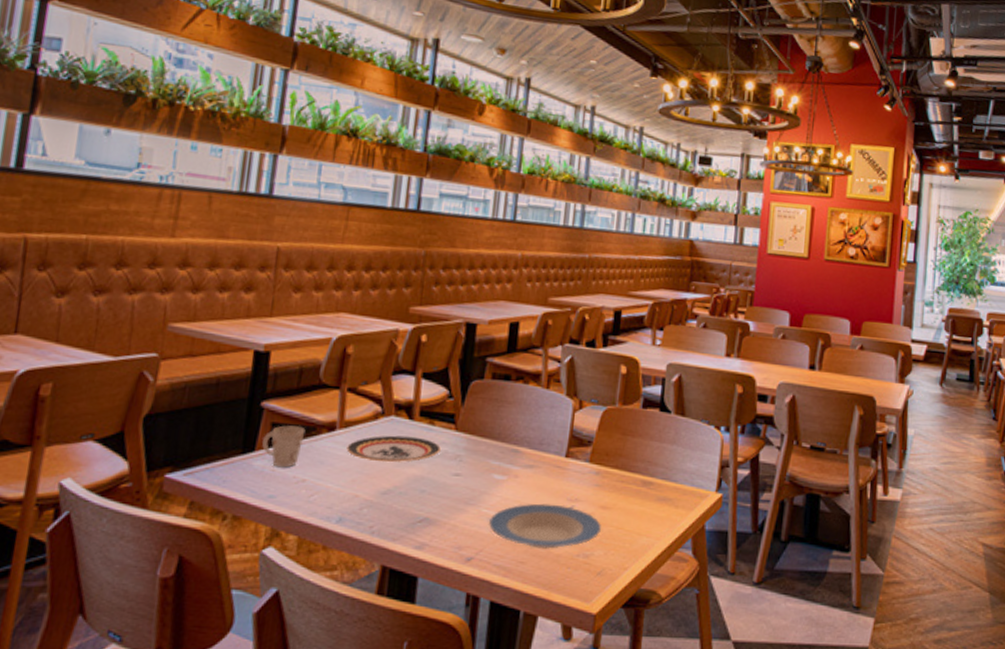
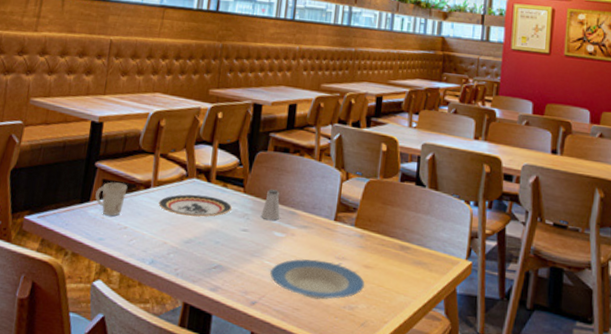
saltshaker: none [477,424,501,461] -> present [261,189,281,220]

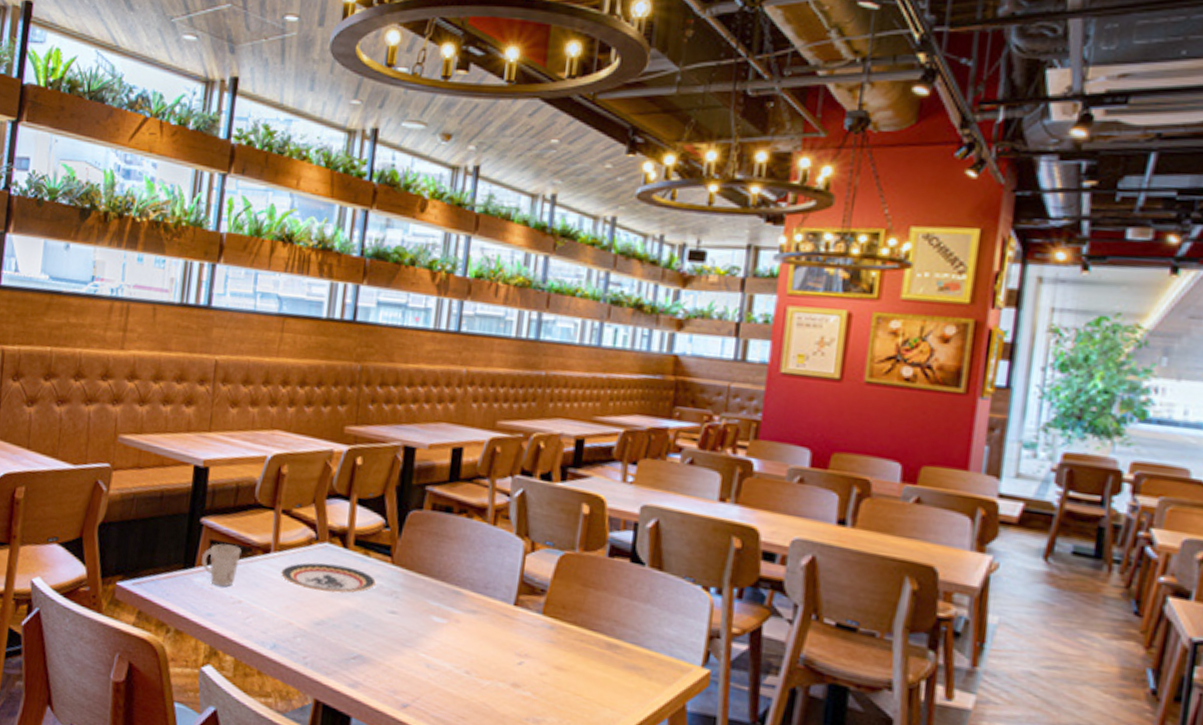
saltshaker: present [261,189,281,220] -> none [414,560,441,601]
plate: present [269,259,364,300] -> none [425,653,555,709]

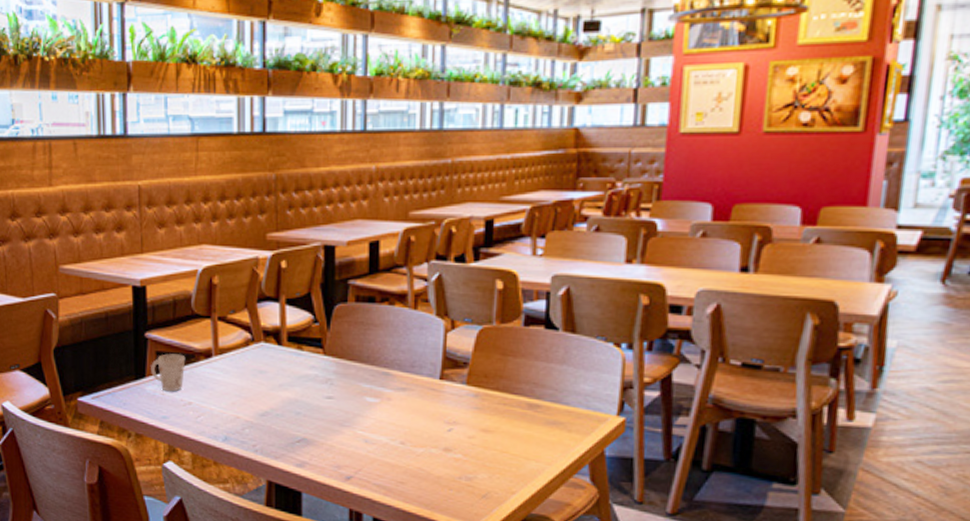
plate: present [281,562,376,593] -> none [224,360,311,386]

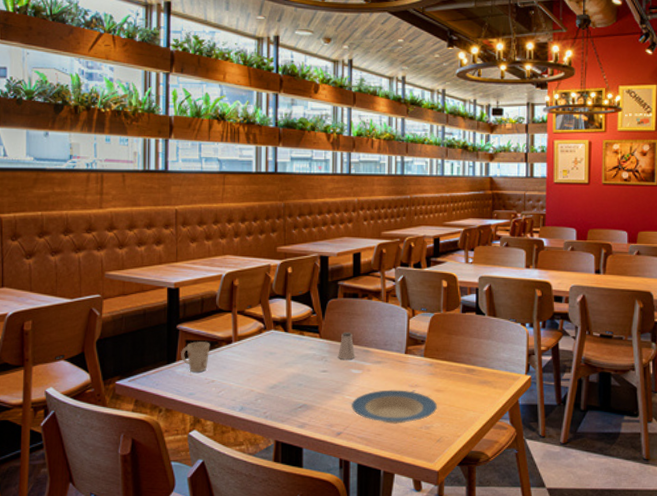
saltshaker: none [347,347,371,384] -> present [338,332,355,359]
plate: none [364,426,484,471] -> present [351,390,437,424]

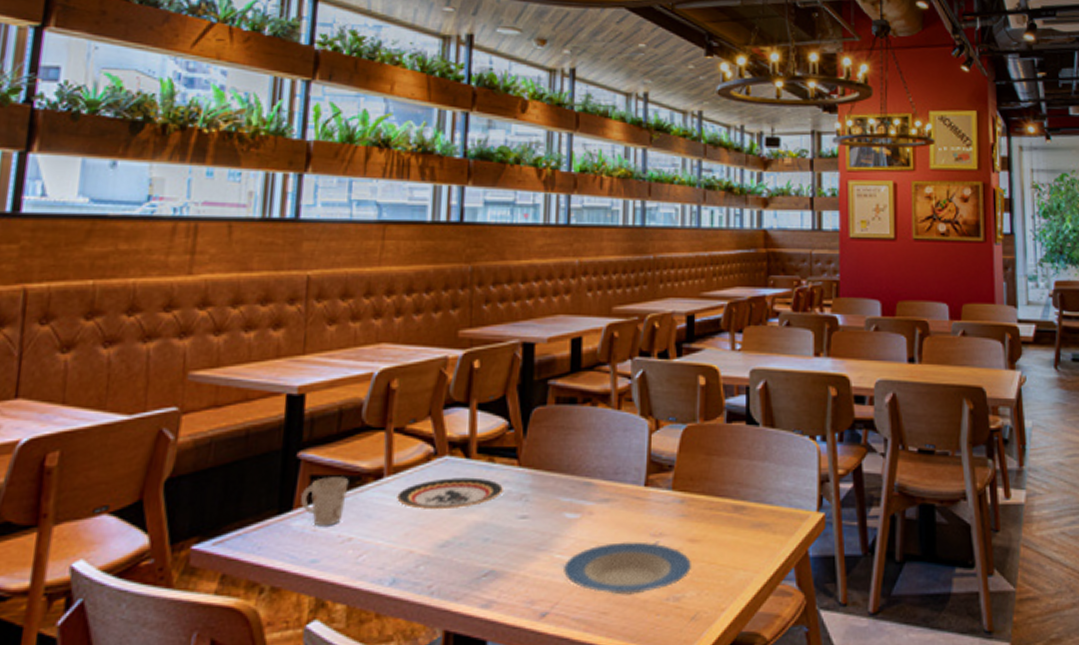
plate: none [241,344,310,365] -> present [397,477,503,510]
saltshaker: present [338,332,355,359] -> none [545,455,571,498]

